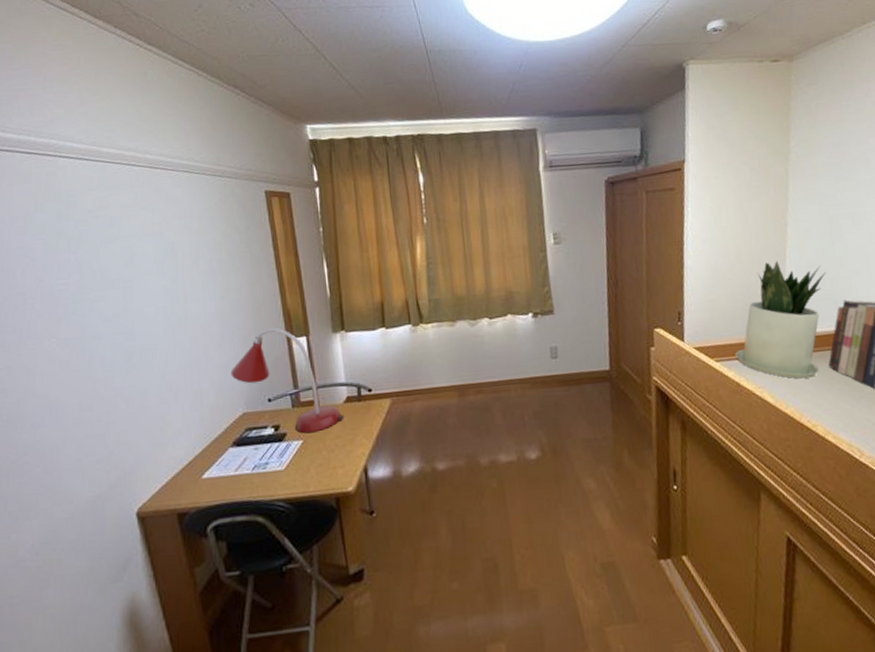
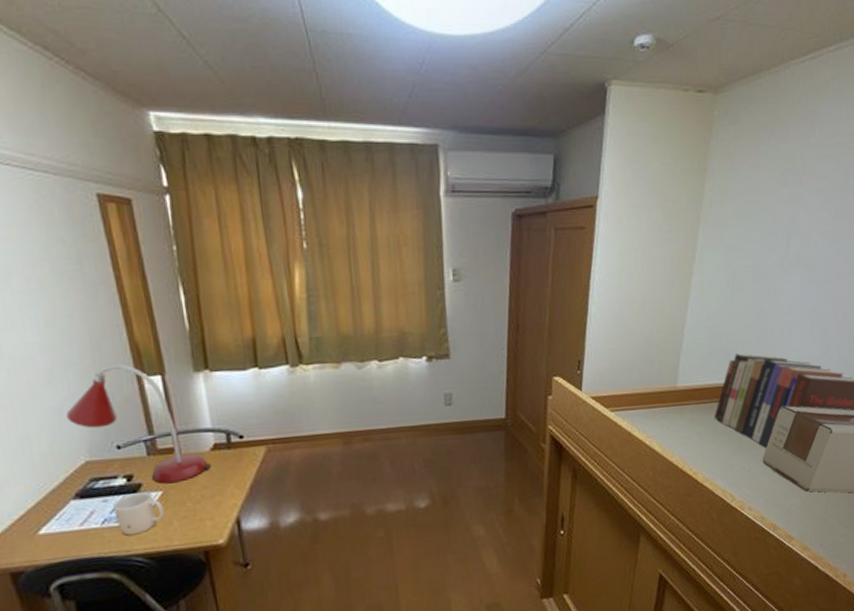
mug: none [262,441,304,481] -> present [113,492,165,536]
planter: present [735,261,826,379] -> none [629,312,723,429]

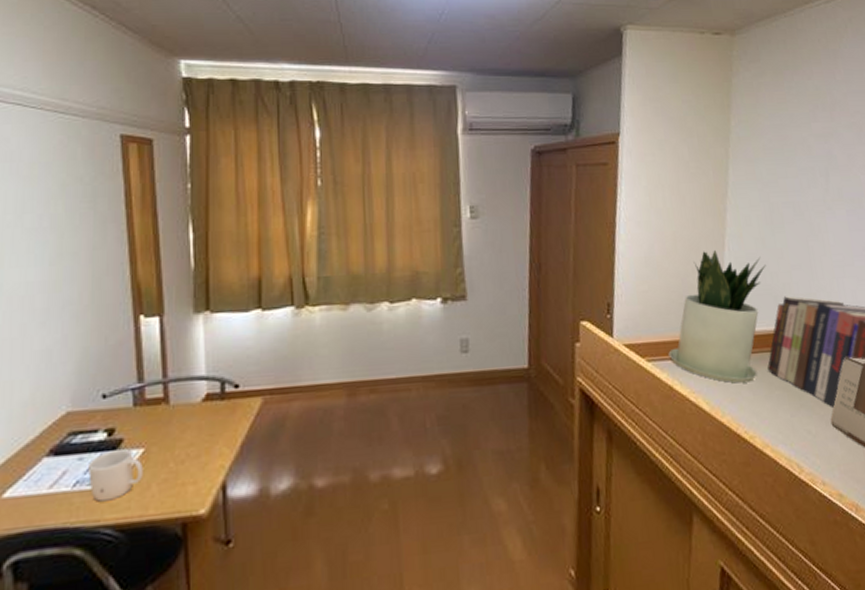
desk lamp: present [66,364,211,484] -> none [54,304,201,440]
planter: none [629,312,723,429] -> present [668,250,766,383]

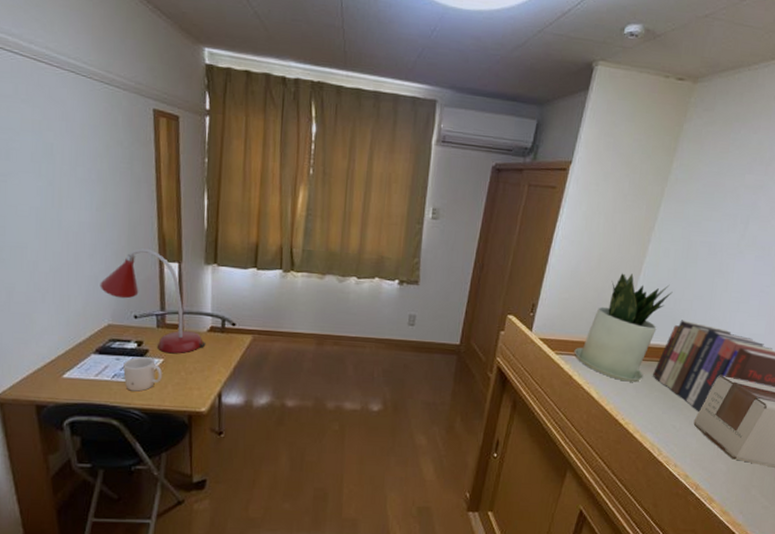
desk lamp: none [54,304,201,440] -> present [100,248,206,354]

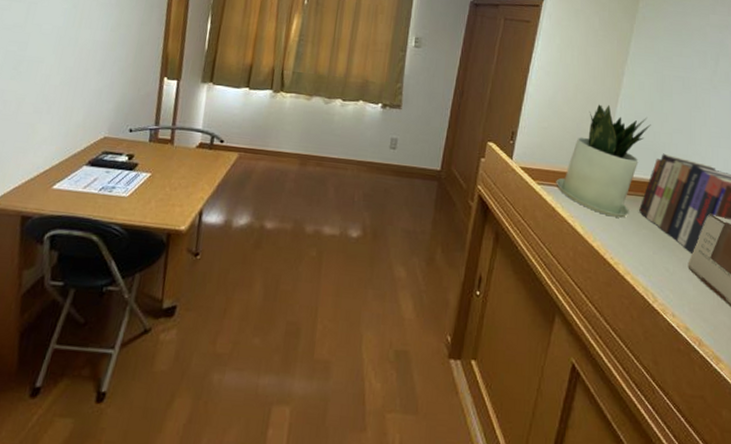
desk lamp: present [100,248,206,354] -> none [102,66,194,169]
mug: present [123,357,163,392] -> none [110,170,149,206]

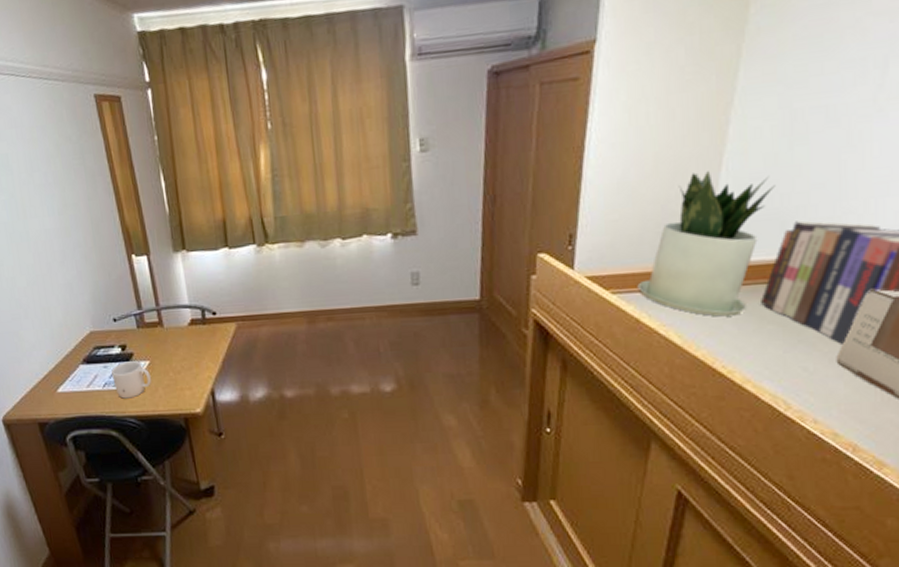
mug: none [110,170,149,206] -> present [111,361,152,399]

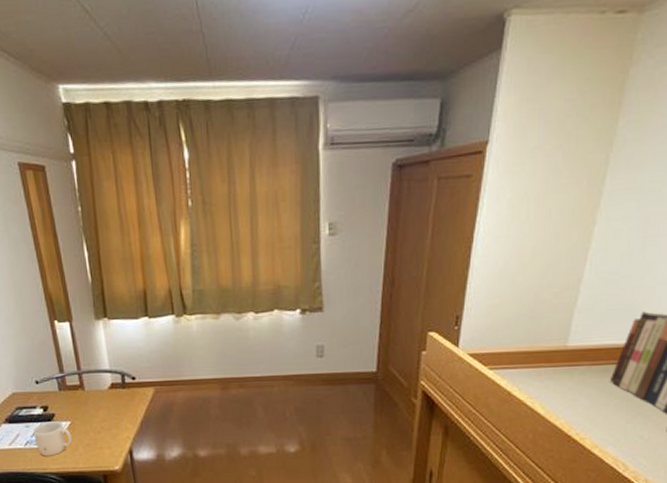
planter: present [637,171,775,317] -> none [511,265,629,392]

